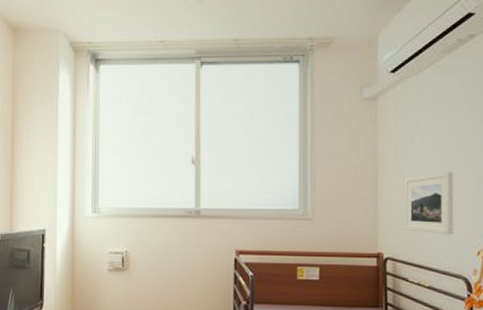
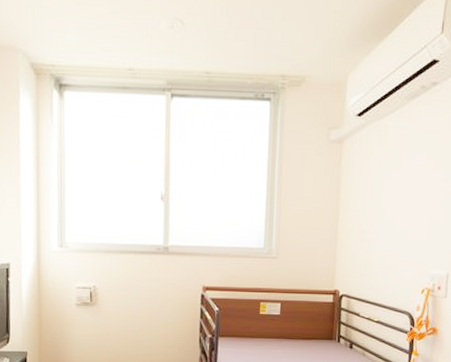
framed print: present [403,172,454,235] -> none [359,215,407,275]

